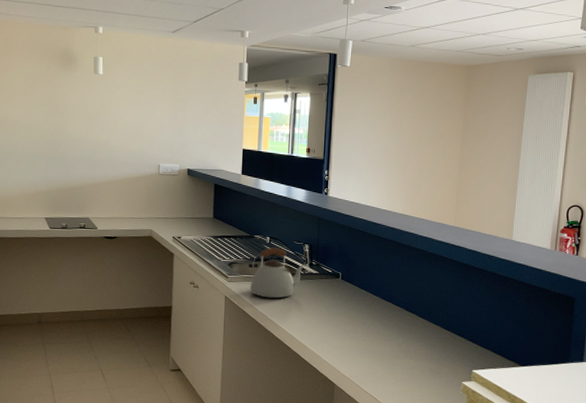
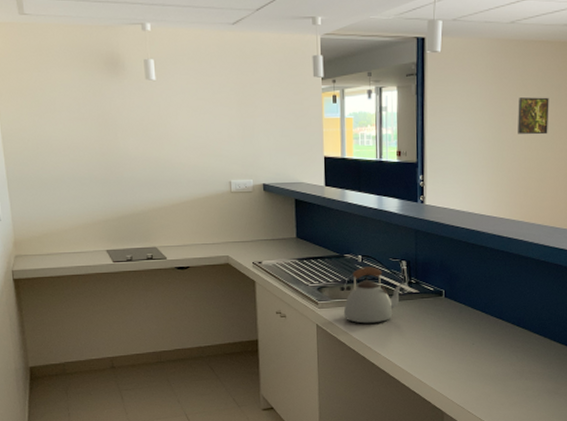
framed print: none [413,110,442,143] -> present [518,97,549,135]

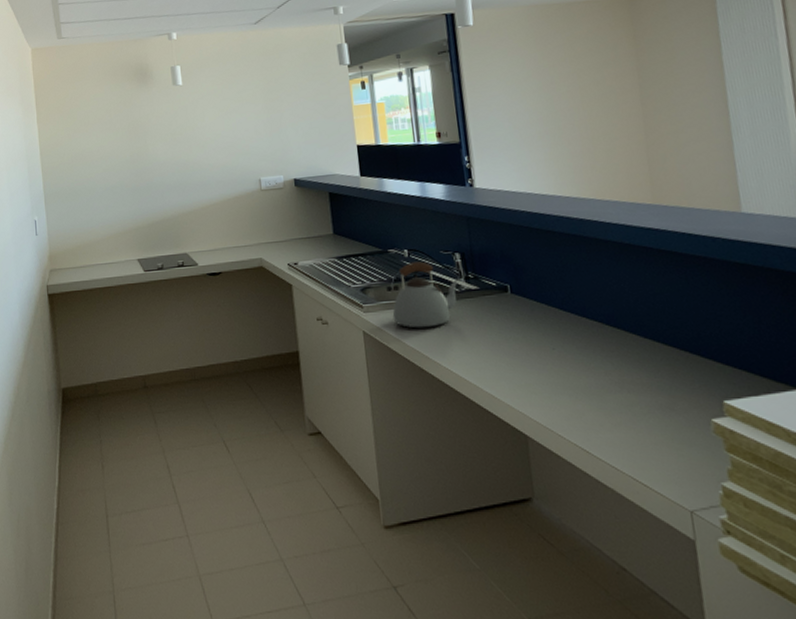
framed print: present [518,97,549,135] -> none [569,59,610,102]

